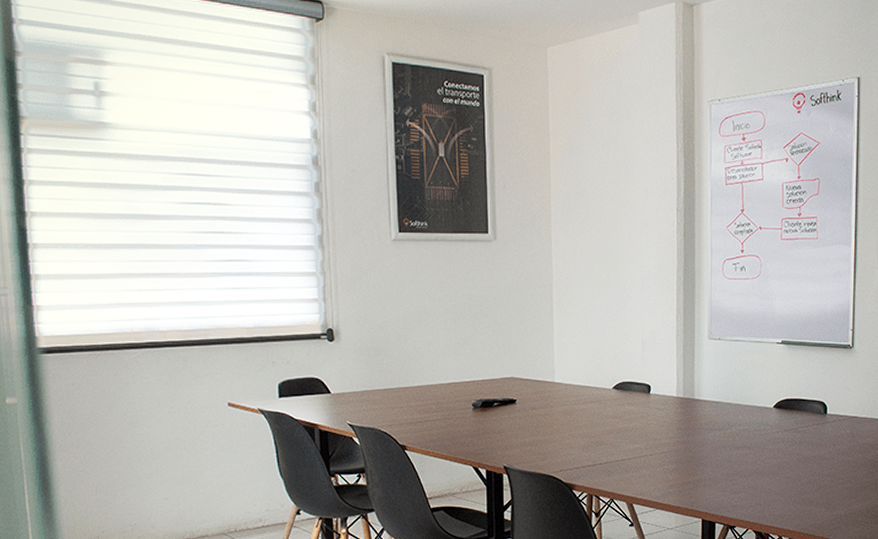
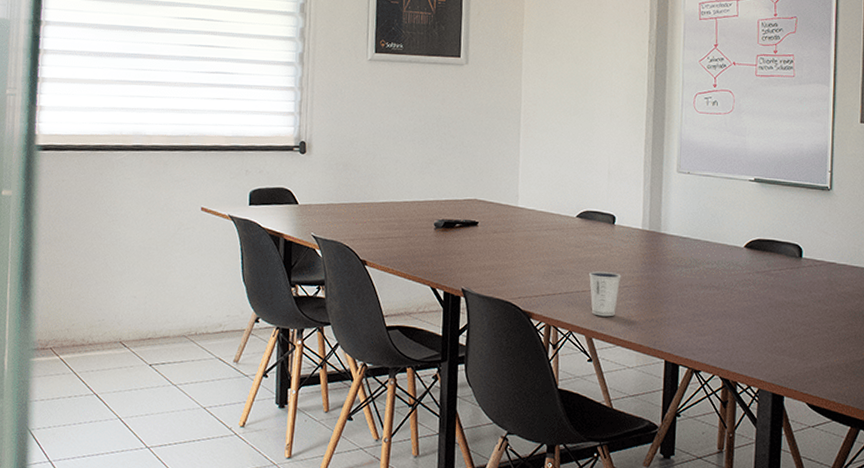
dixie cup: none [628,440,659,483] -> present [589,271,622,317]

